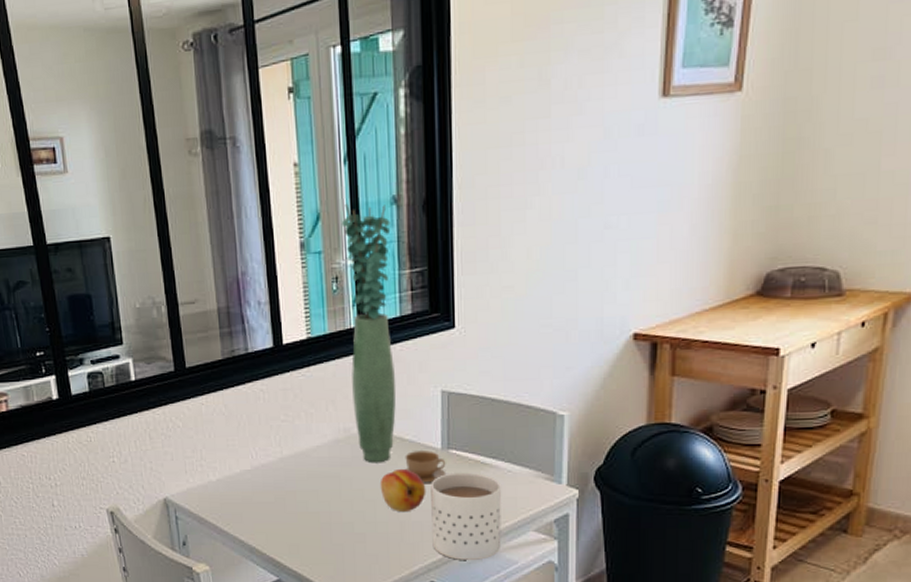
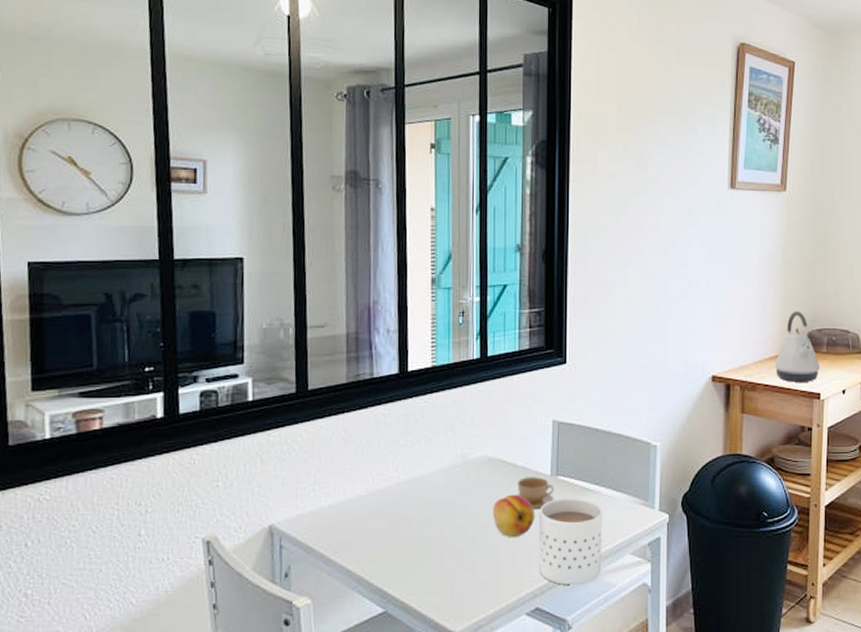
vase: present [342,203,397,462] -> none [471,247,514,488]
kettle: none [717,247,781,336] -> present [774,311,820,382]

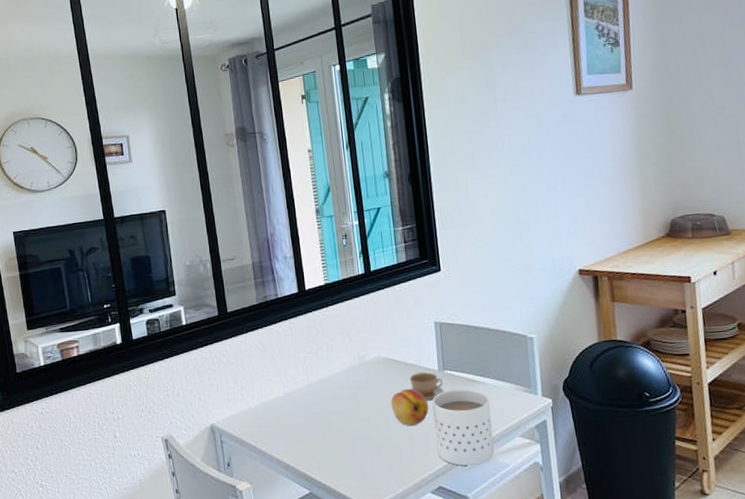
kettle: present [774,311,820,382] -> none [639,200,688,269]

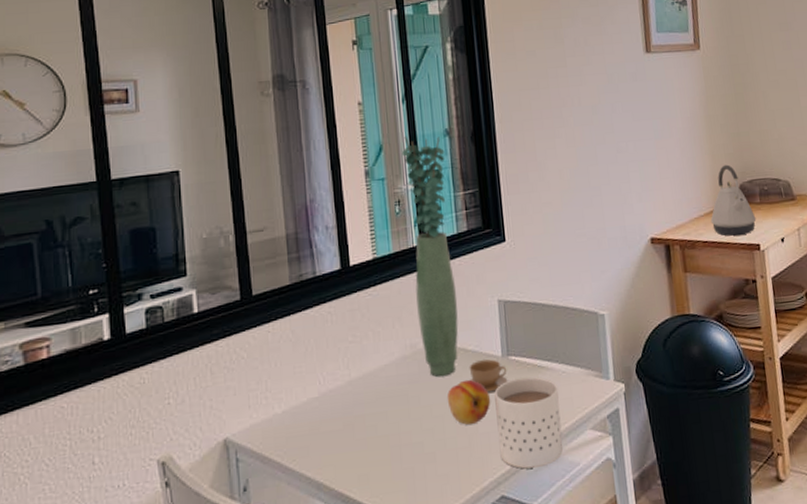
vase: none [347,178,400,384] -> present [402,136,459,377]
kettle: none [639,200,688,269] -> present [710,164,756,236]

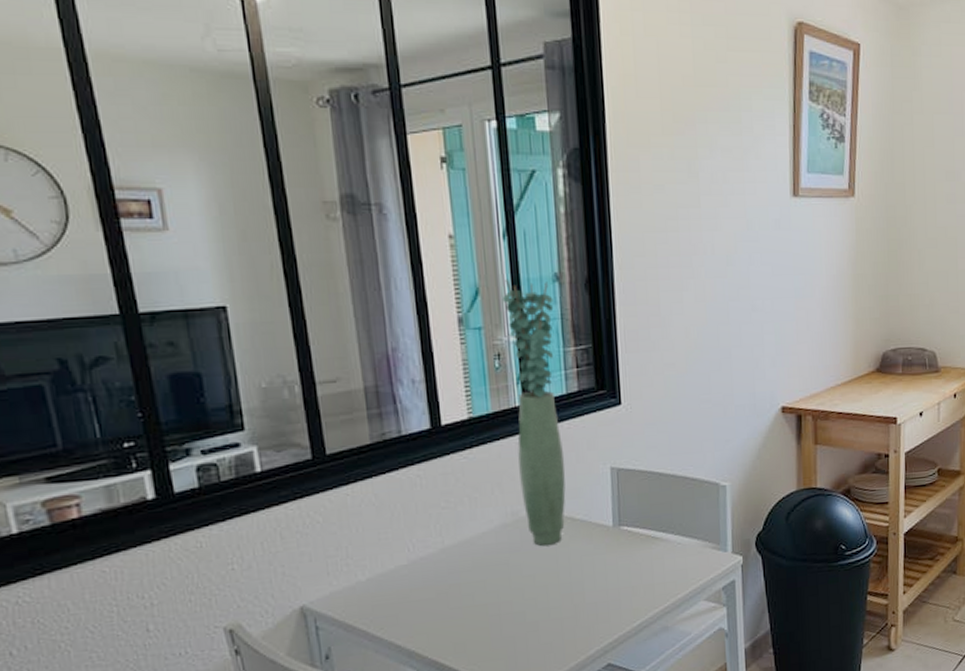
fruit: present [447,379,491,425] -> none [551,549,600,595]
teacup: present [469,359,507,393] -> none [576,529,618,563]
mug: present [494,376,563,469] -> none [603,547,675,638]
kettle: present [710,164,756,236] -> none [847,330,896,408]

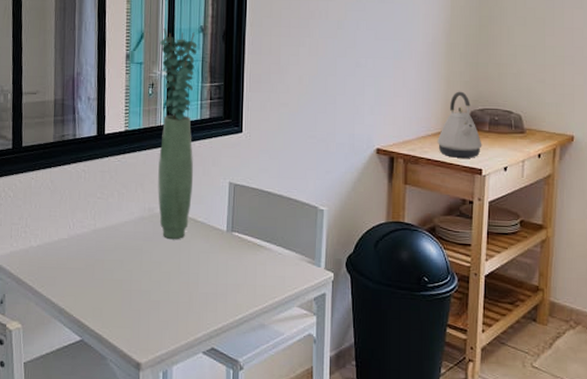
kettle: none [847,330,896,408] -> present [437,91,482,158]

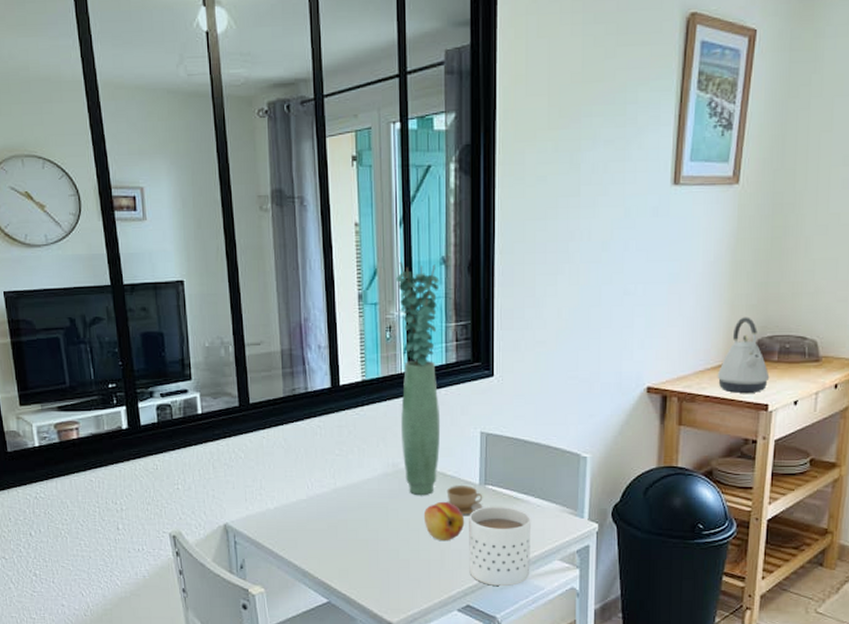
fruit: none [174,245,213,285] -> present [423,501,465,542]
teacup: none [196,231,230,260] -> present [446,486,483,515]
mug: none [215,252,274,331] -> present [469,506,532,587]

